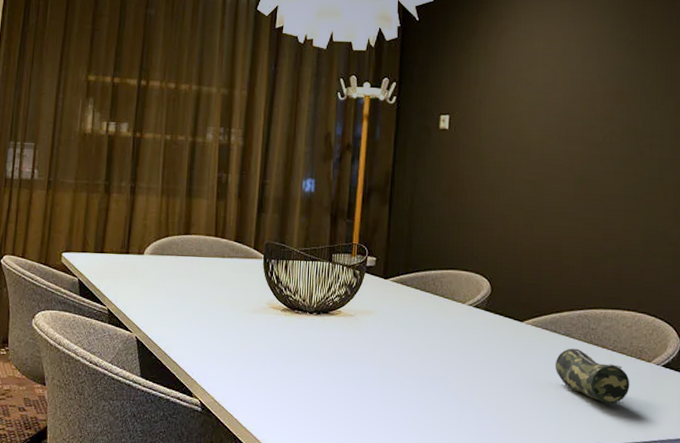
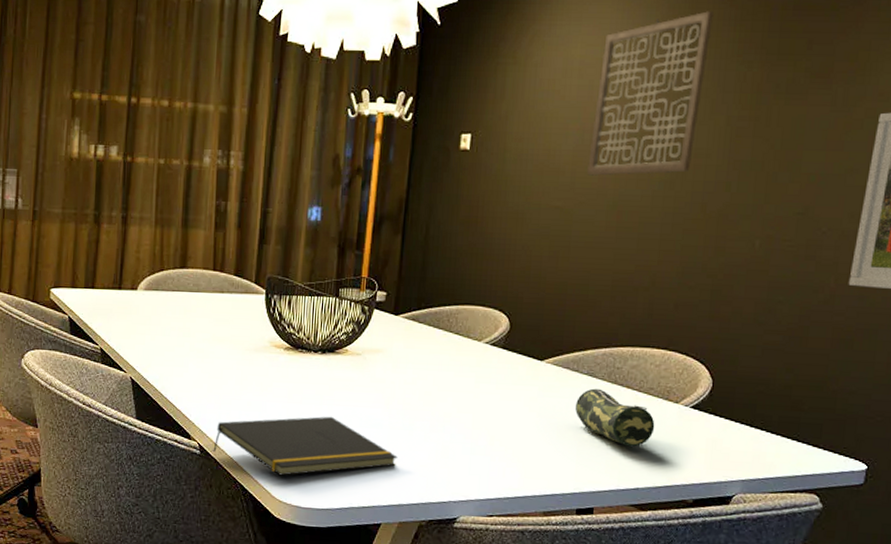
notepad: none [214,374,390,433] -> present [213,416,398,476]
wall art: none [554,12,658,153] -> present [586,11,714,176]

